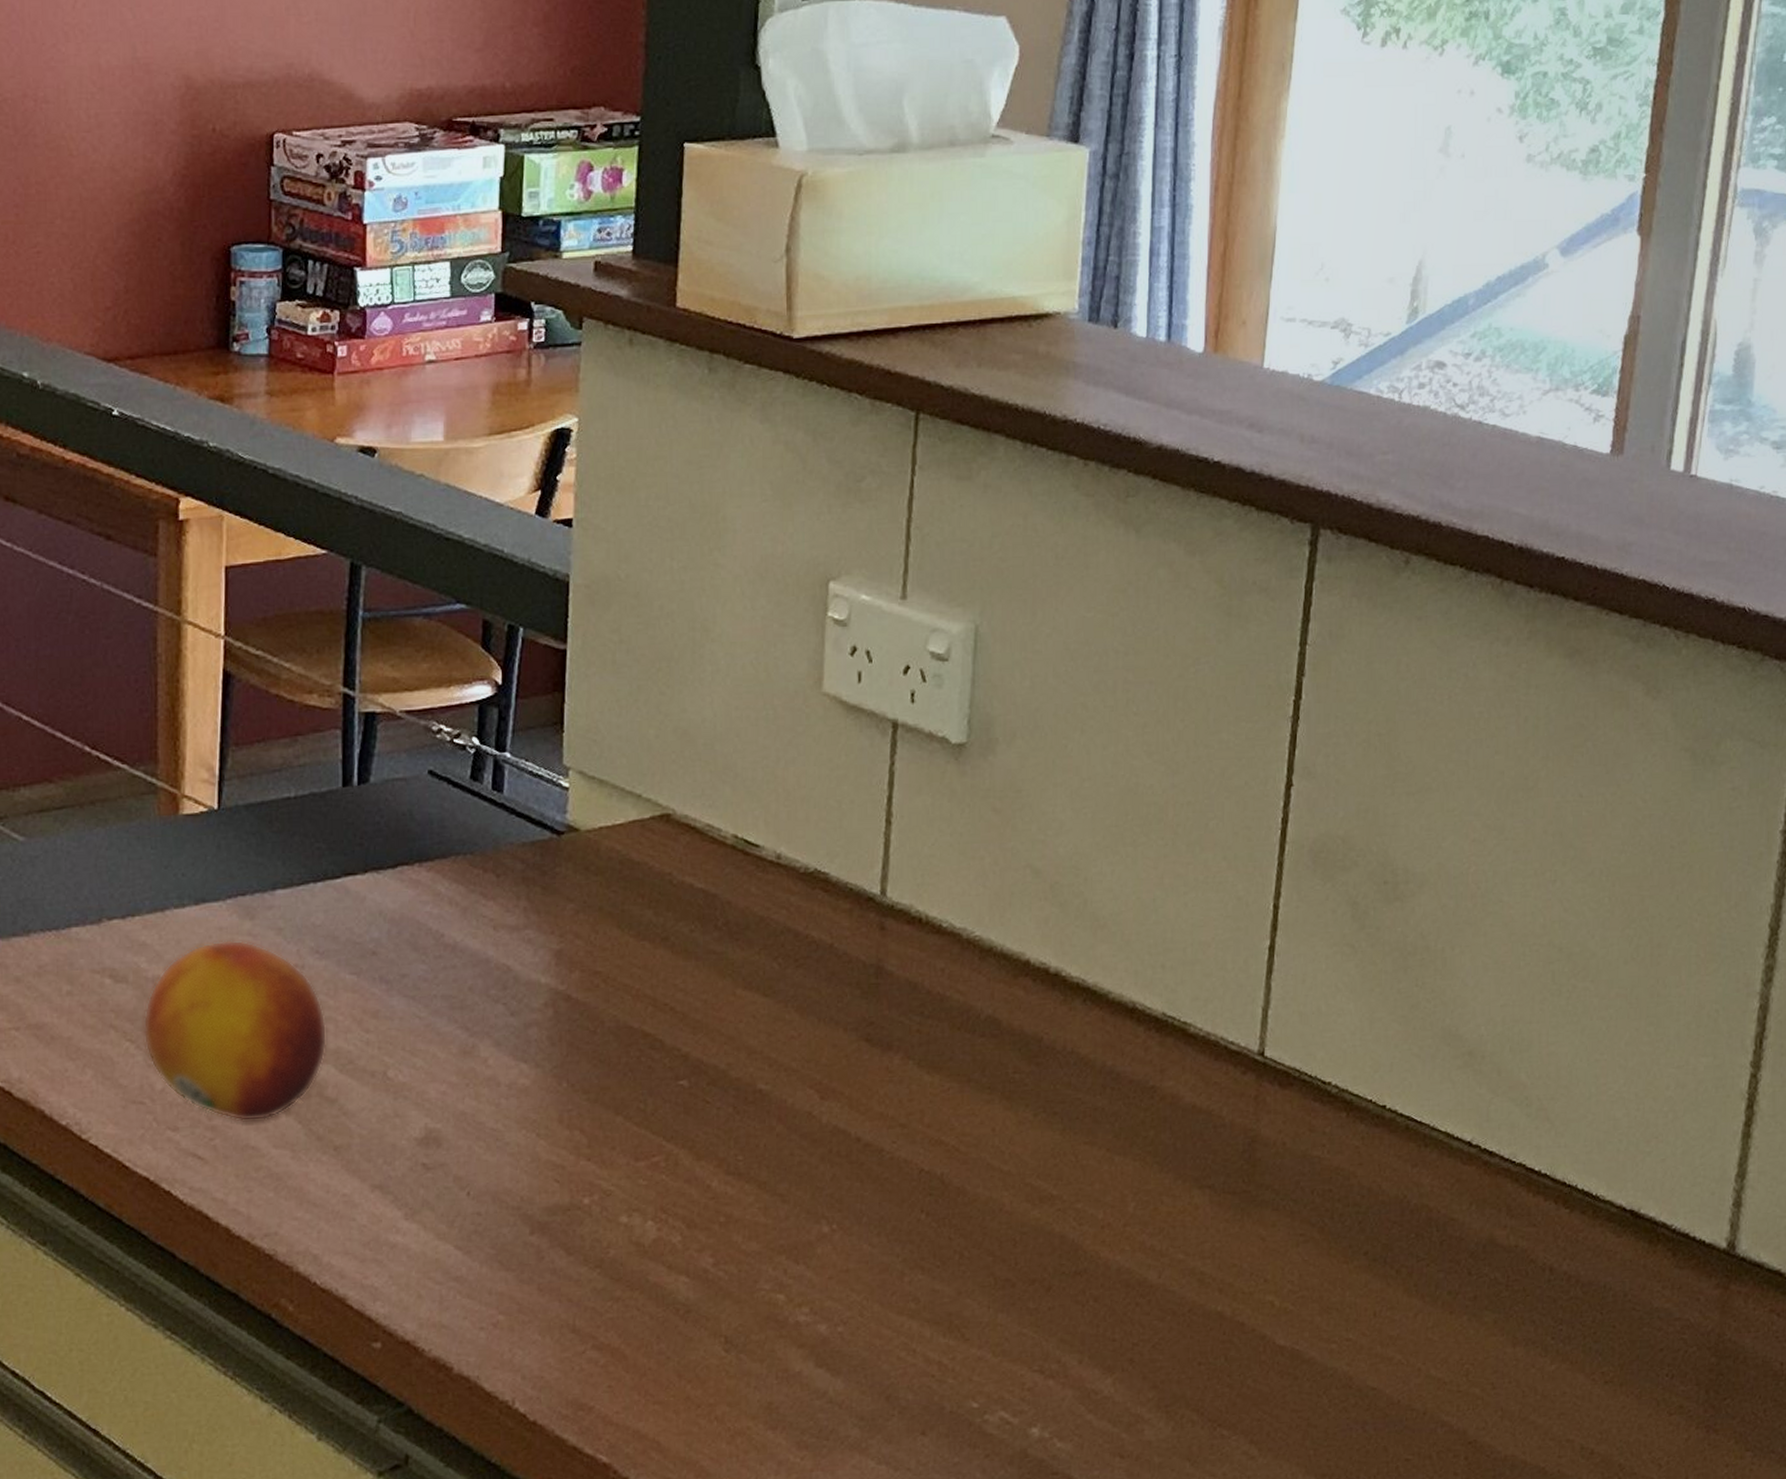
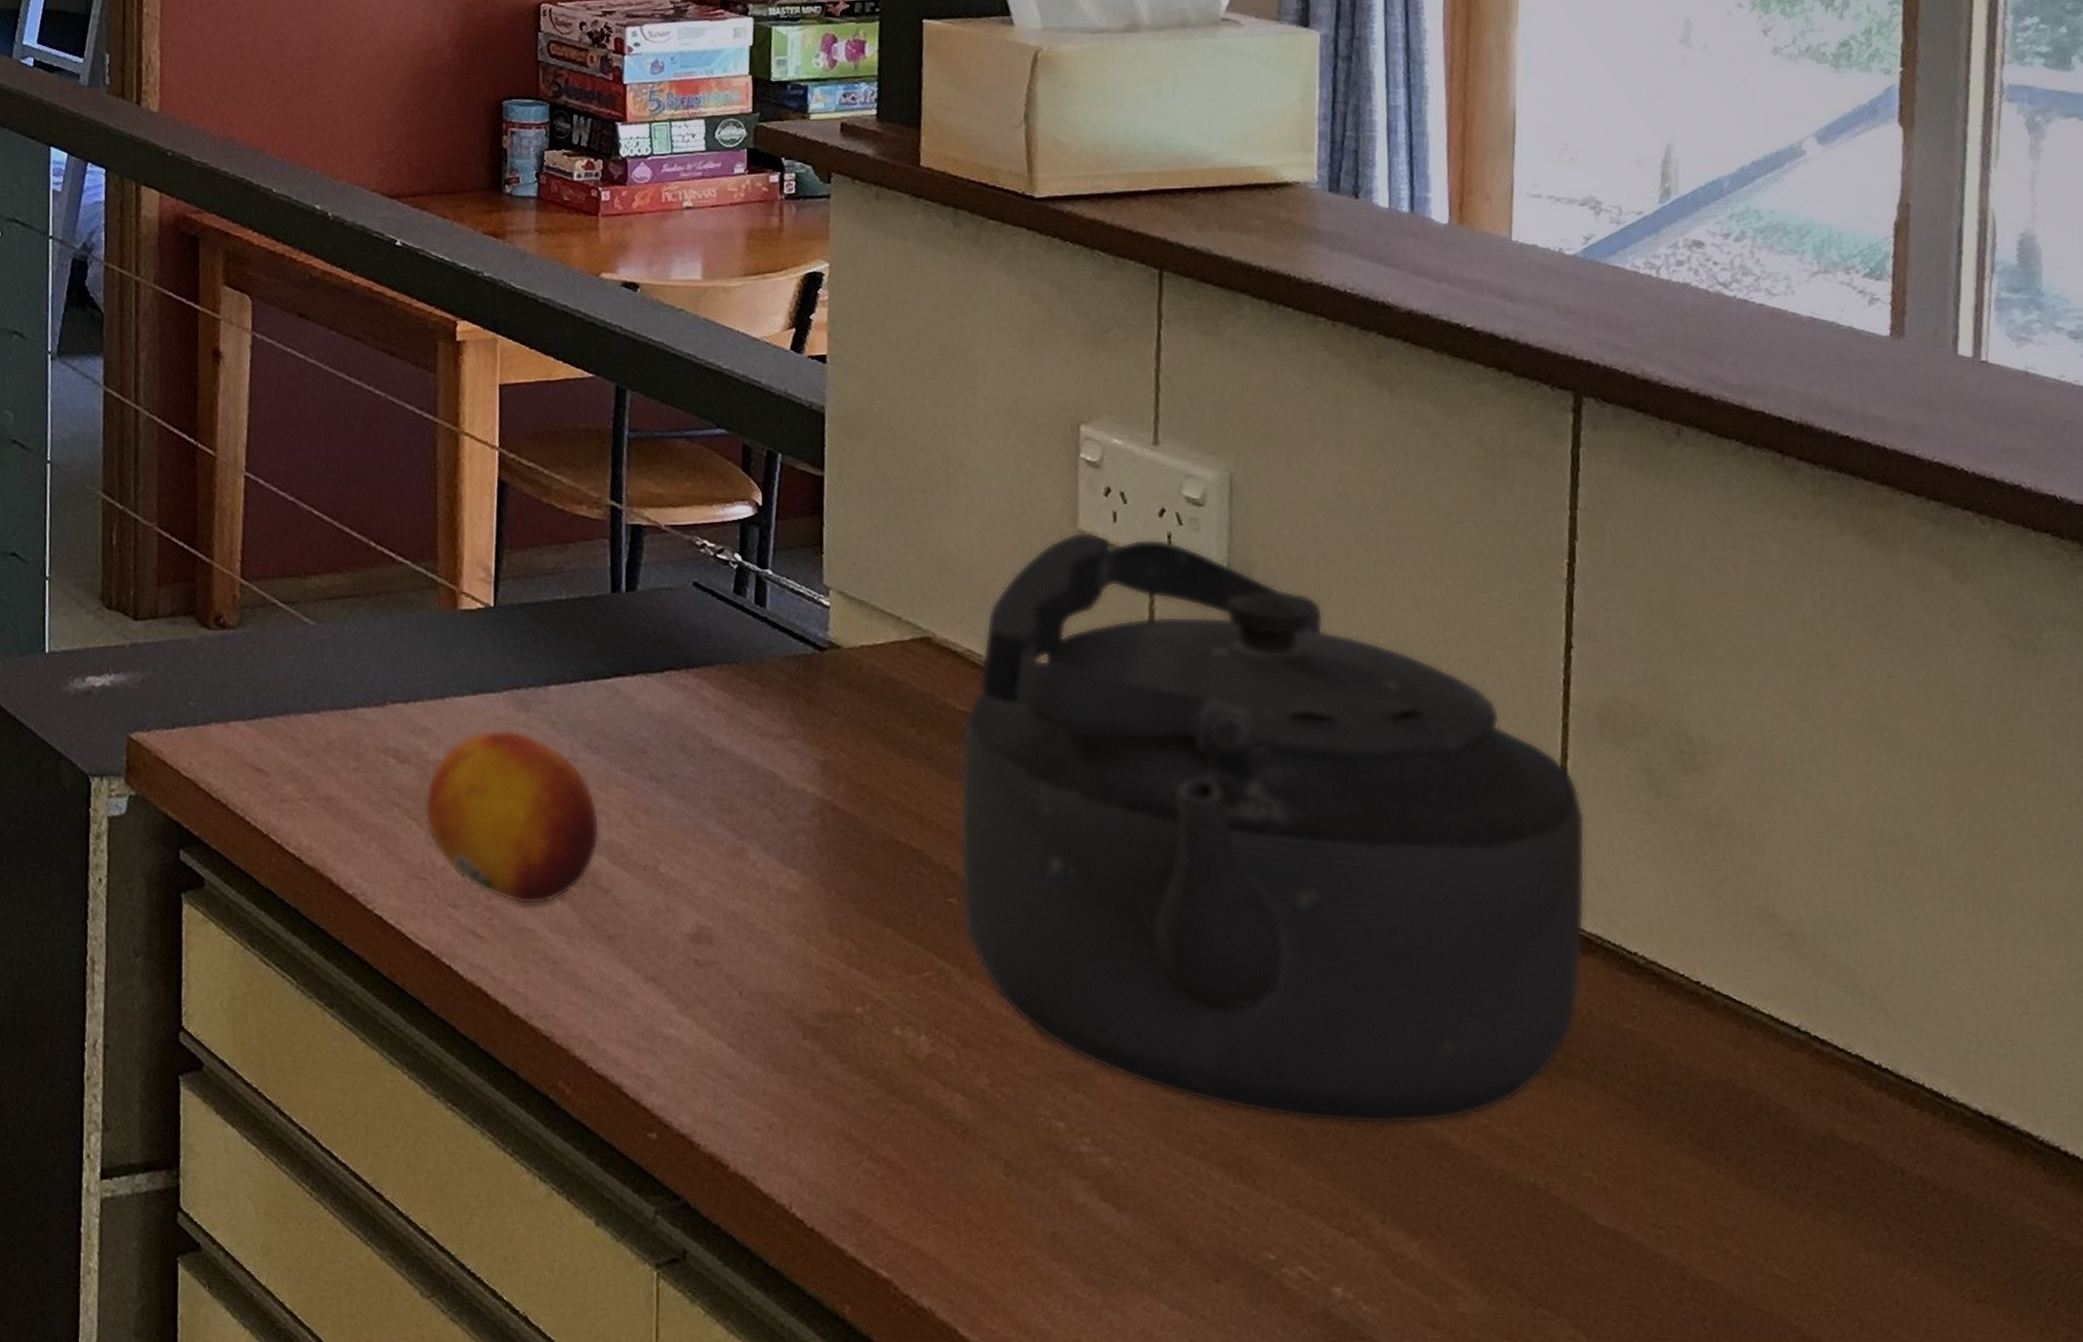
kettle: none [692,694,1293,1271] -> present [960,531,1586,1125]

